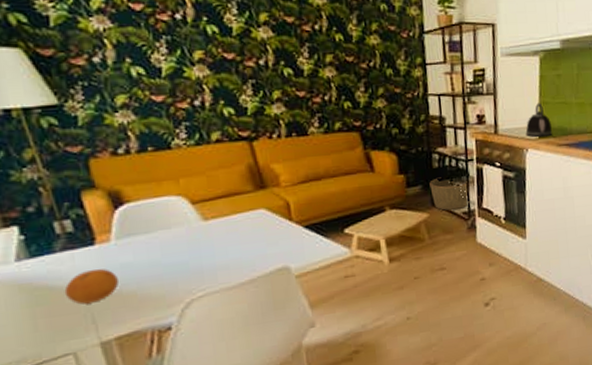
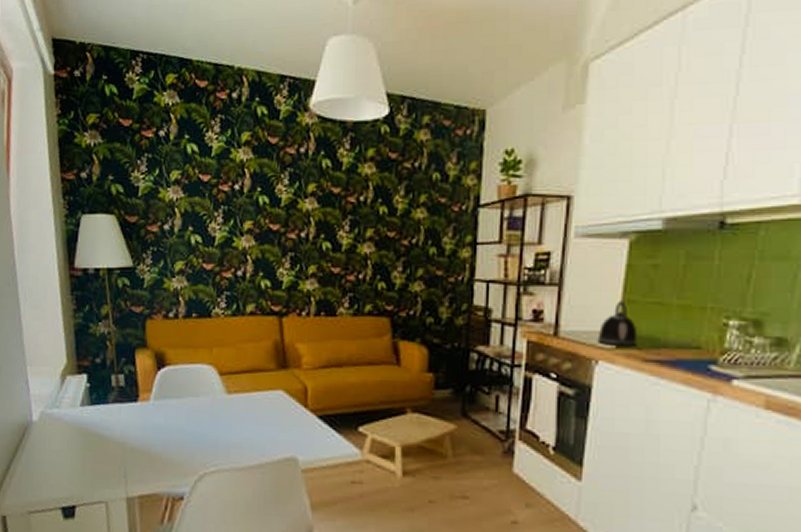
fruit: present [64,269,119,305] -> none [108,425,150,458]
basket: present [429,177,470,211] -> none [462,382,511,426]

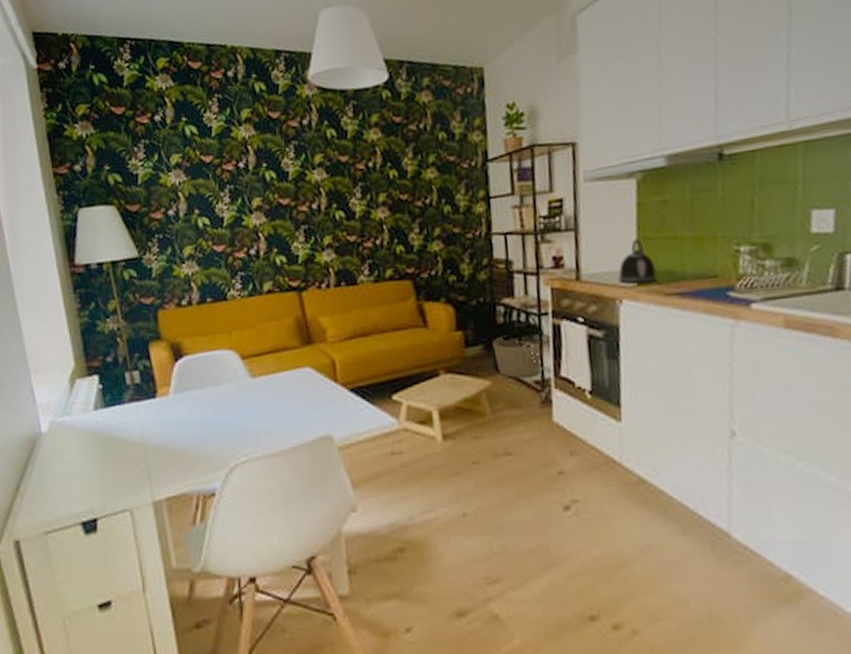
basket: none [462,382,511,426] -> present [492,335,544,378]

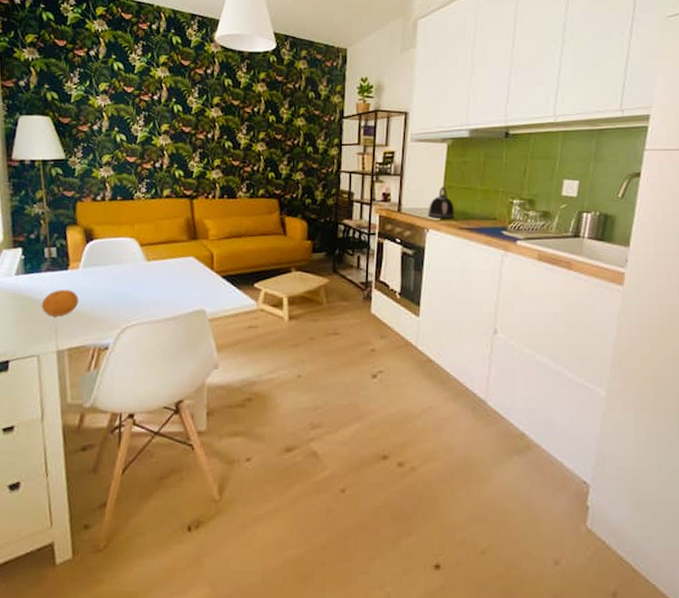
fruit: none [128,423,172,459] -> present [41,290,79,317]
basket: present [492,335,544,378] -> none [333,247,369,279]

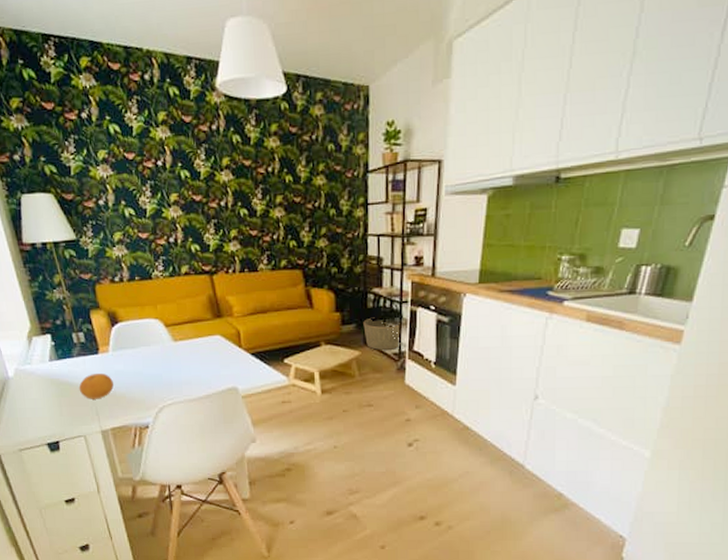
basket: none [333,247,369,279] -> present [363,317,402,350]
kettle: present [428,186,455,220] -> none [465,245,495,282]

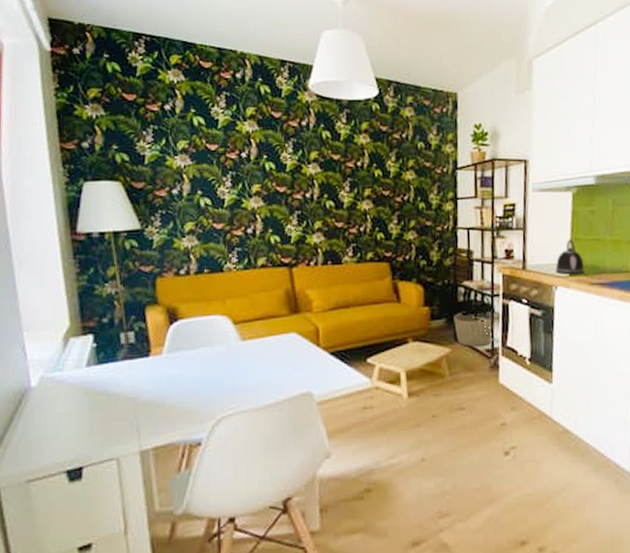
fruit: present [79,374,114,399] -> none [119,380,163,412]
kettle: none [465,245,495,282] -> present [555,239,585,275]

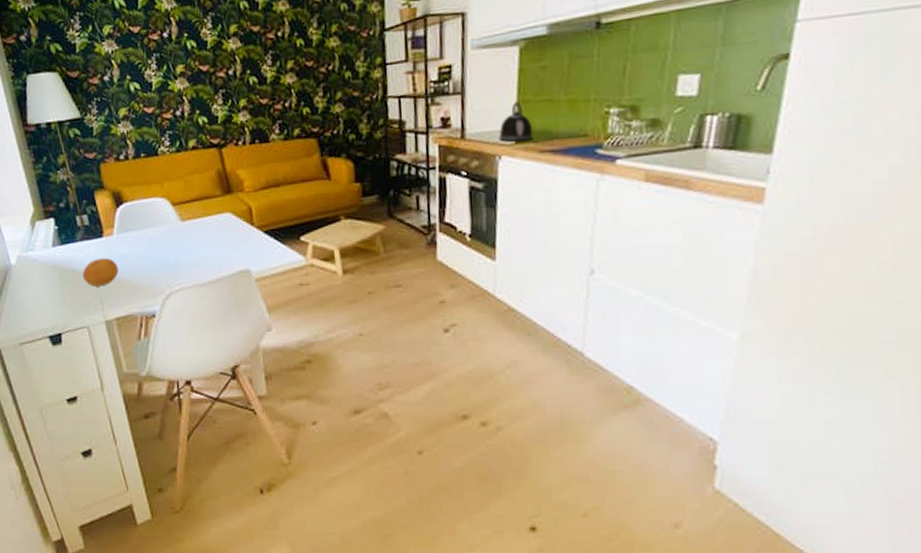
fruit: none [119,380,163,412] -> present [82,258,118,287]
basket: present [453,311,494,346] -> none [386,186,431,223]

